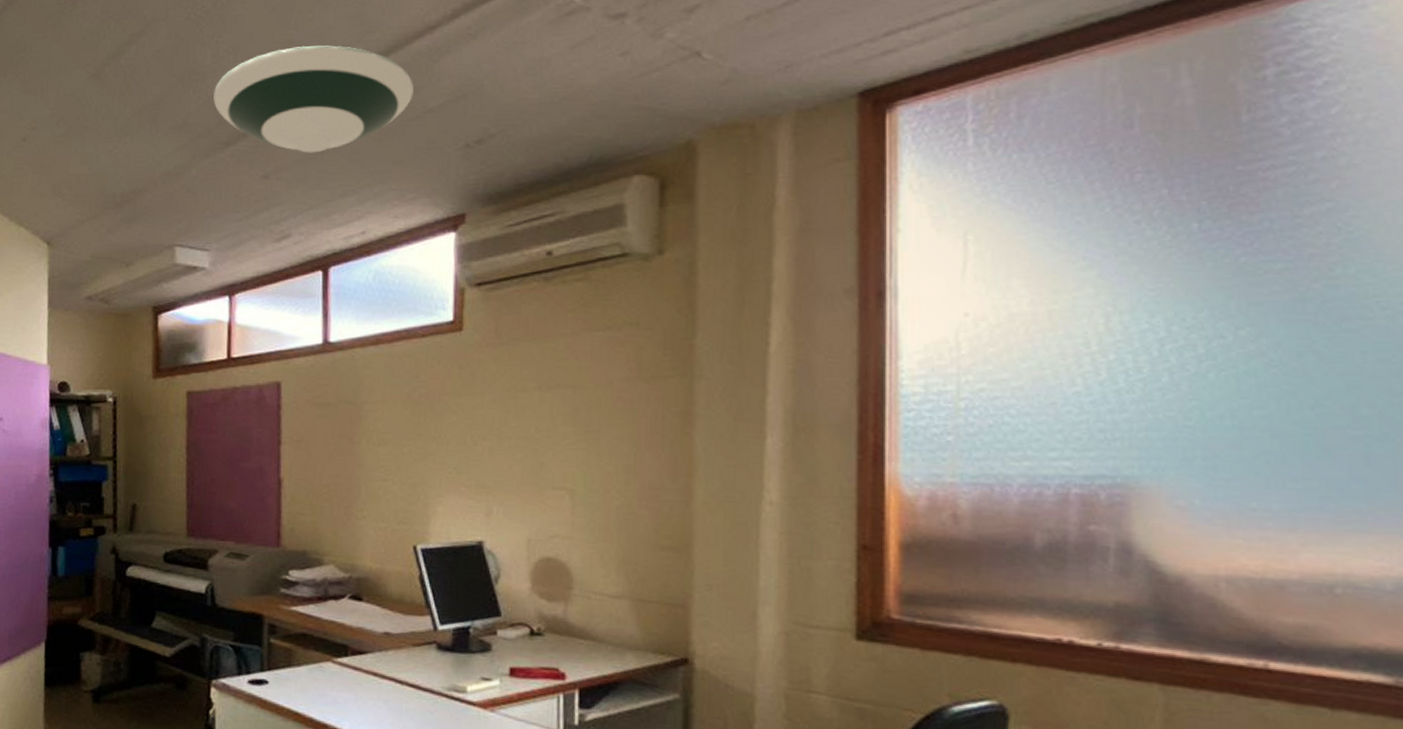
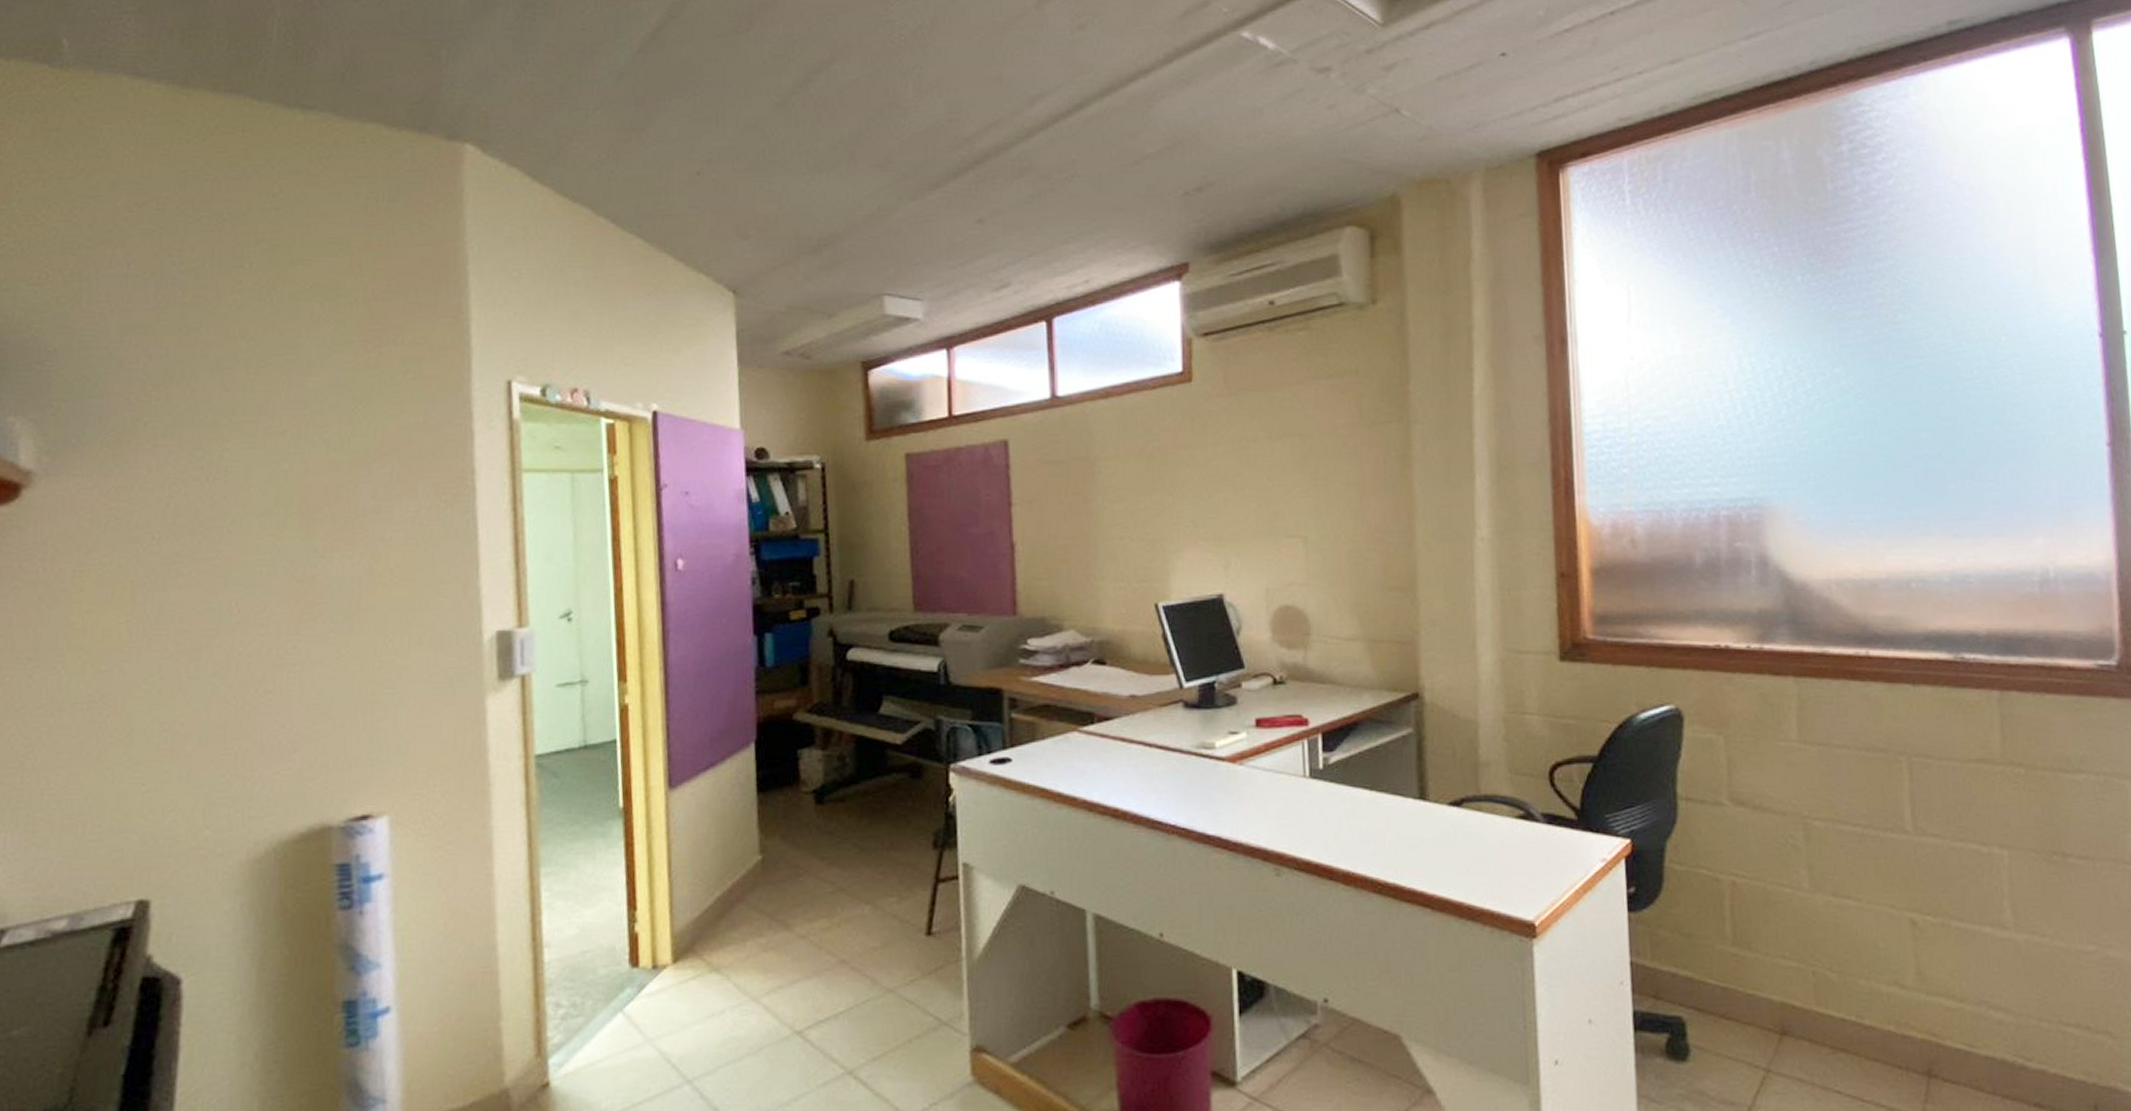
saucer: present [213,45,414,153] -> none [918,84,1130,197]

